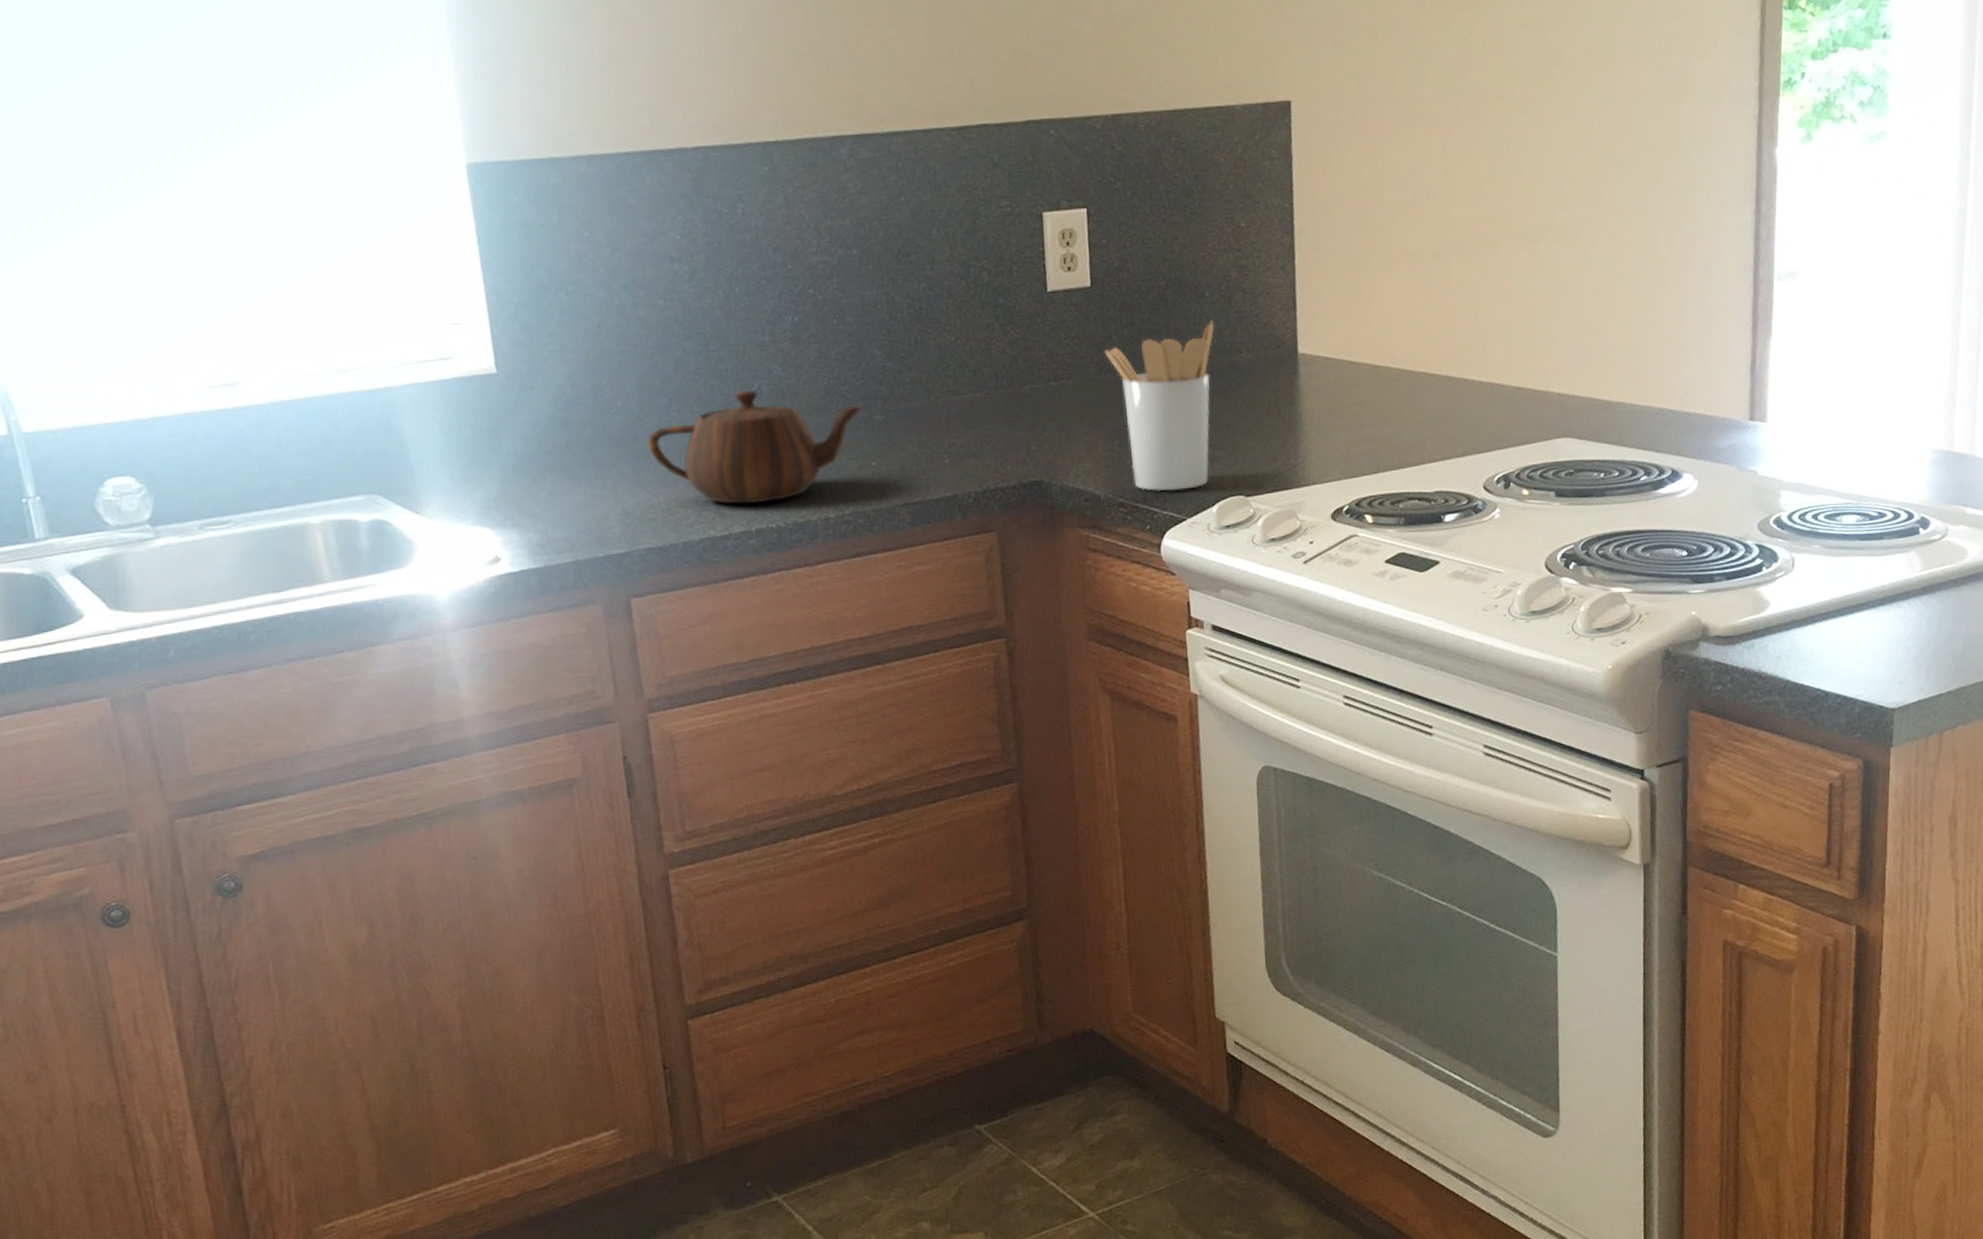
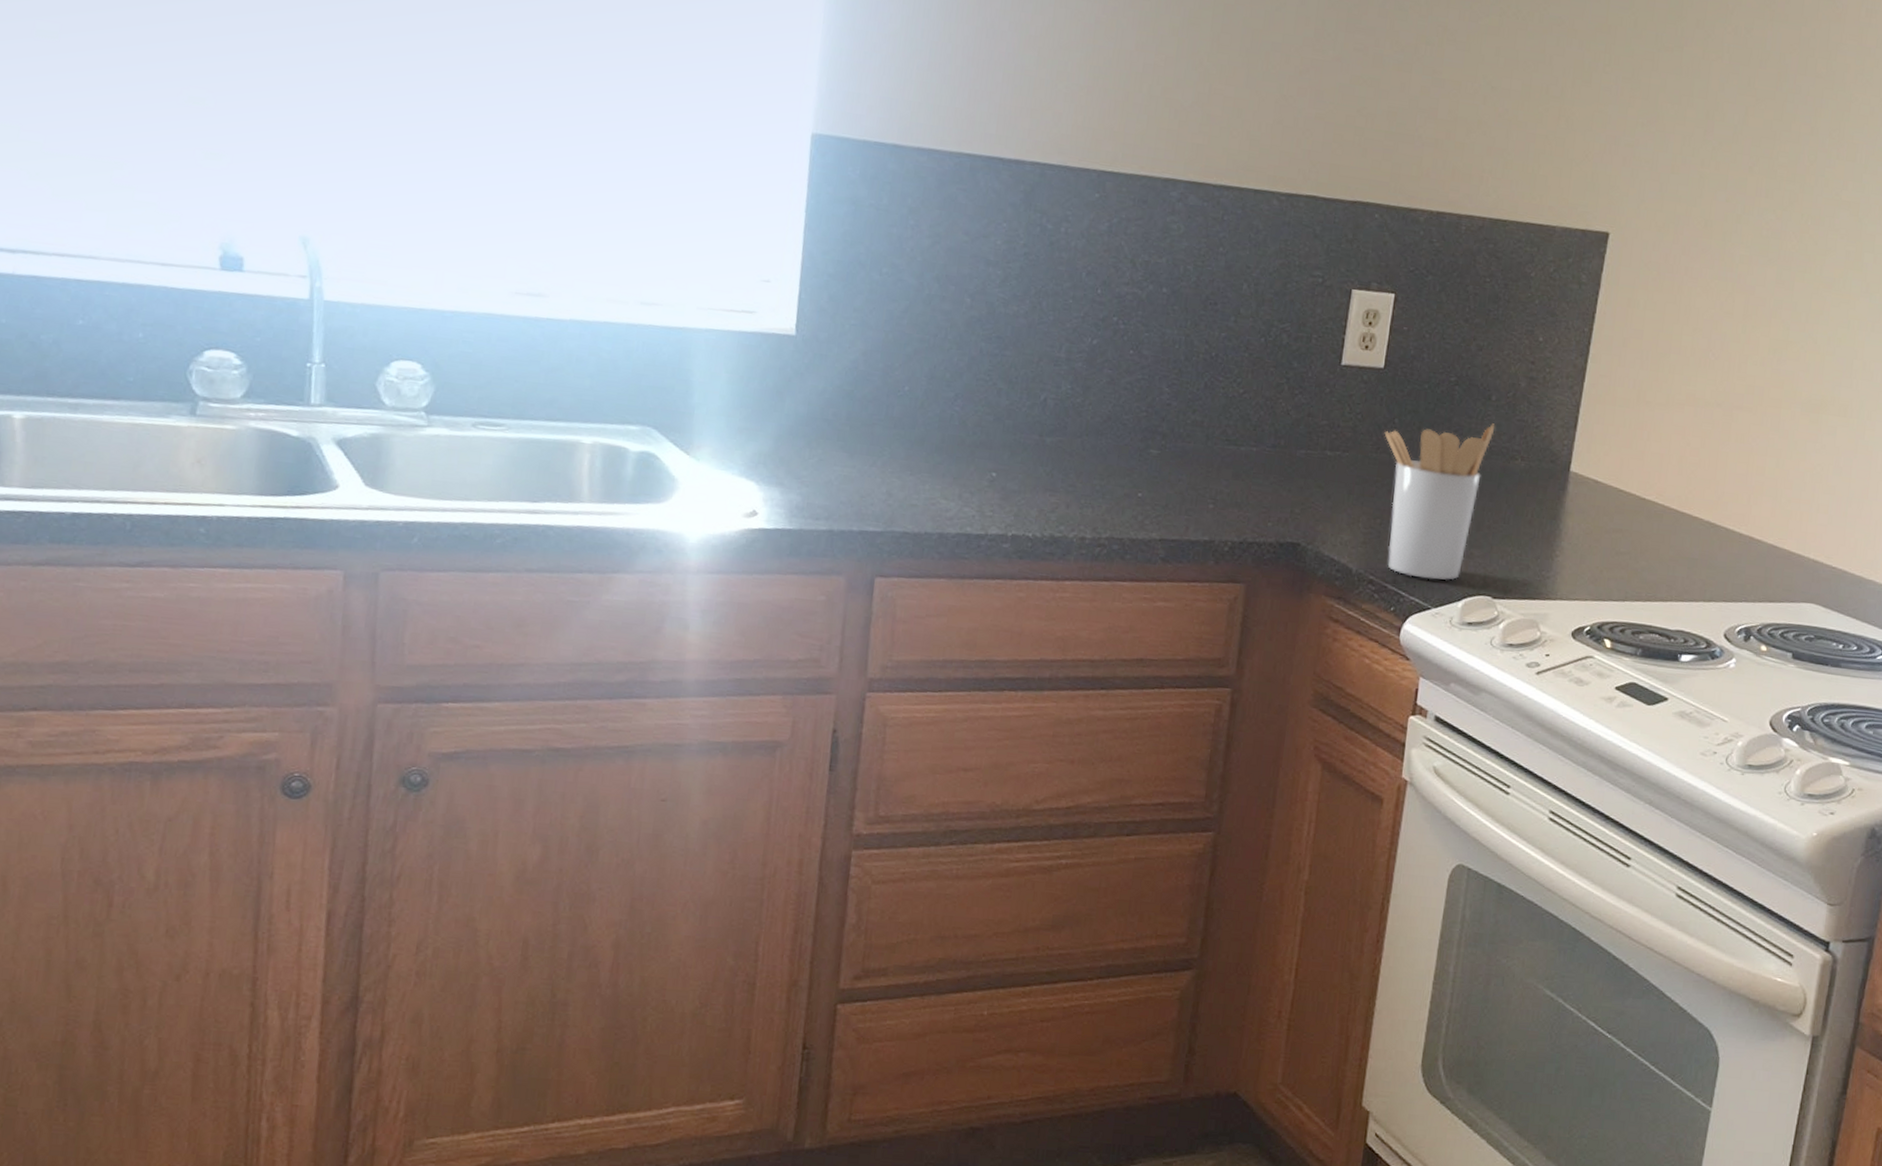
teapot: present [647,389,864,504] -> none [924,399,1143,512]

